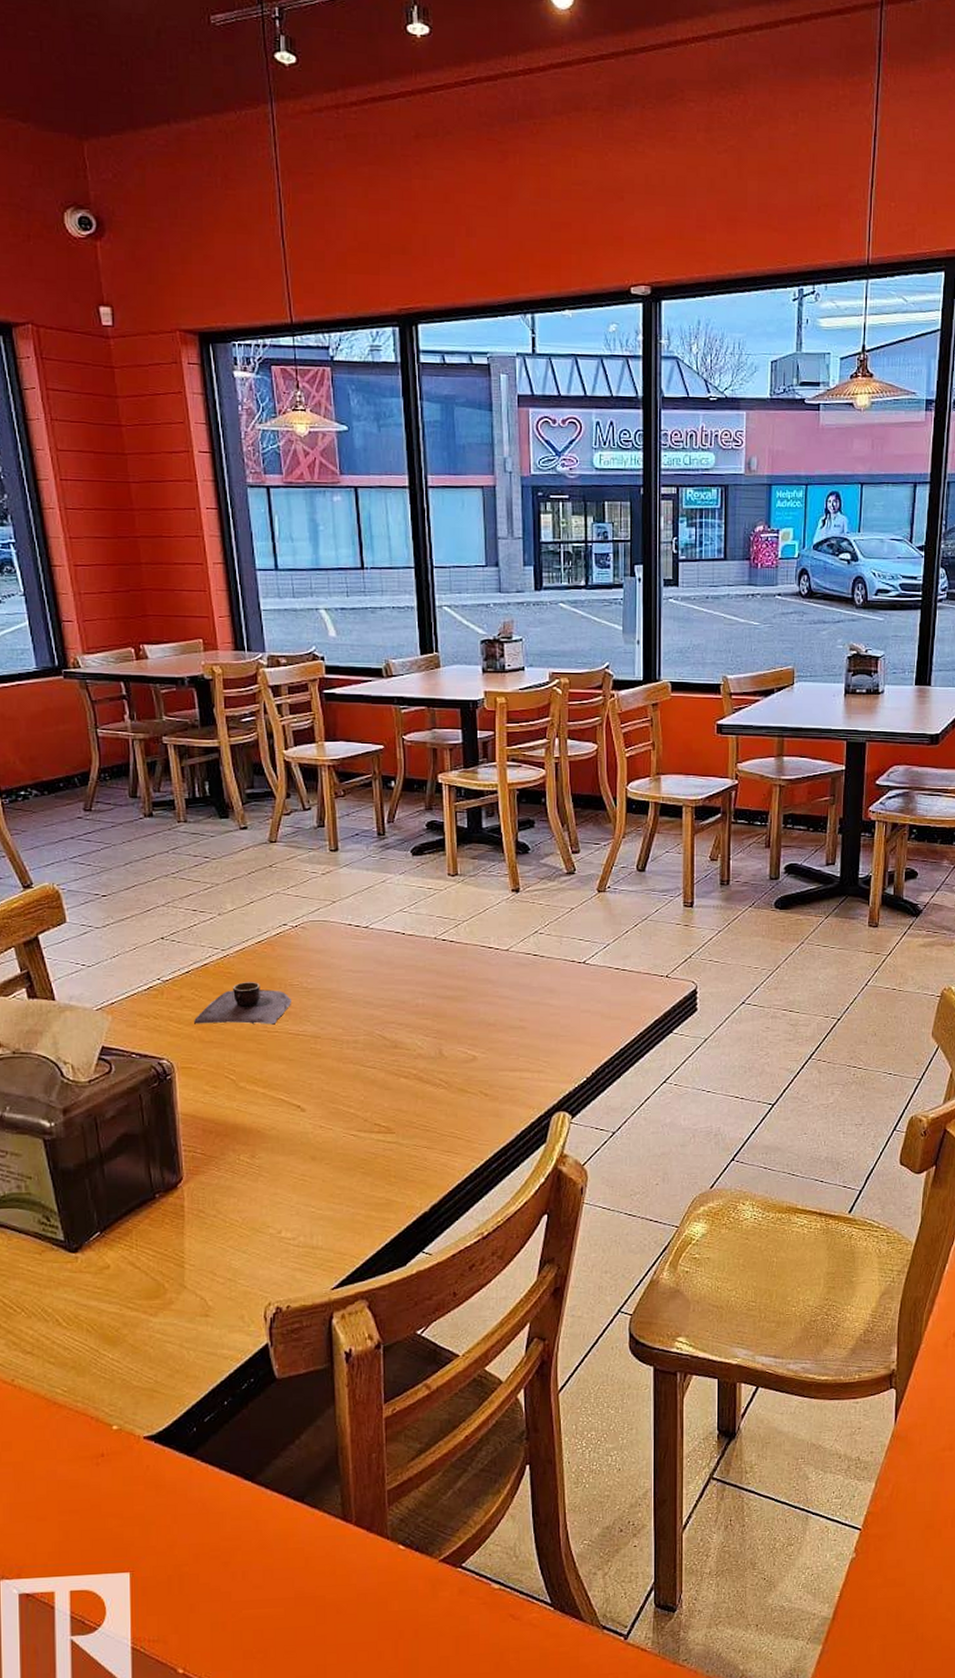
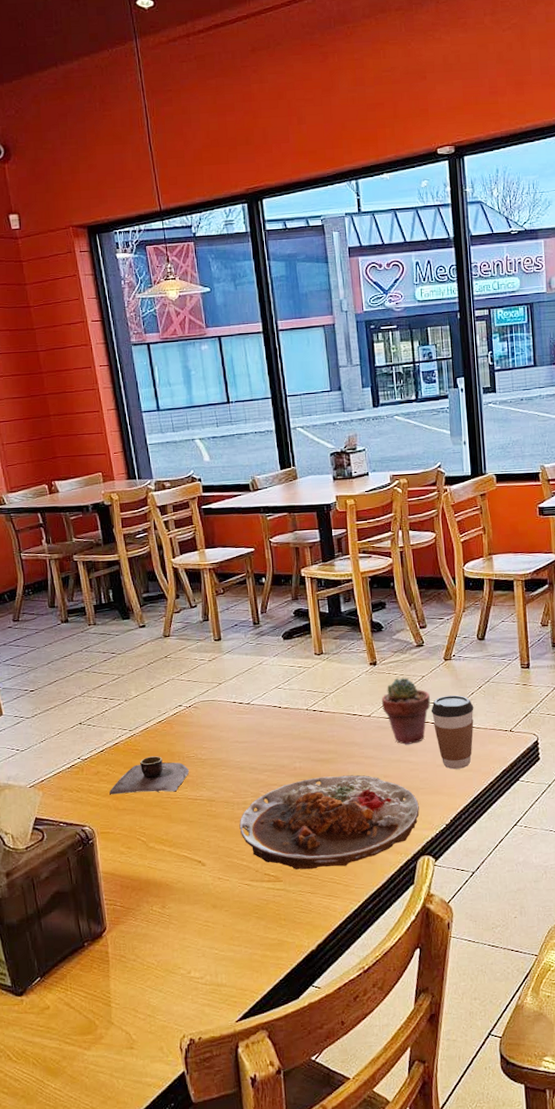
plate: none [348,1016,558,1121] -> present [239,774,420,870]
potted succulent: none [522,909,579,986] -> present [381,677,431,746]
coffee cup: none [578,933,627,1016] -> present [431,695,474,769]

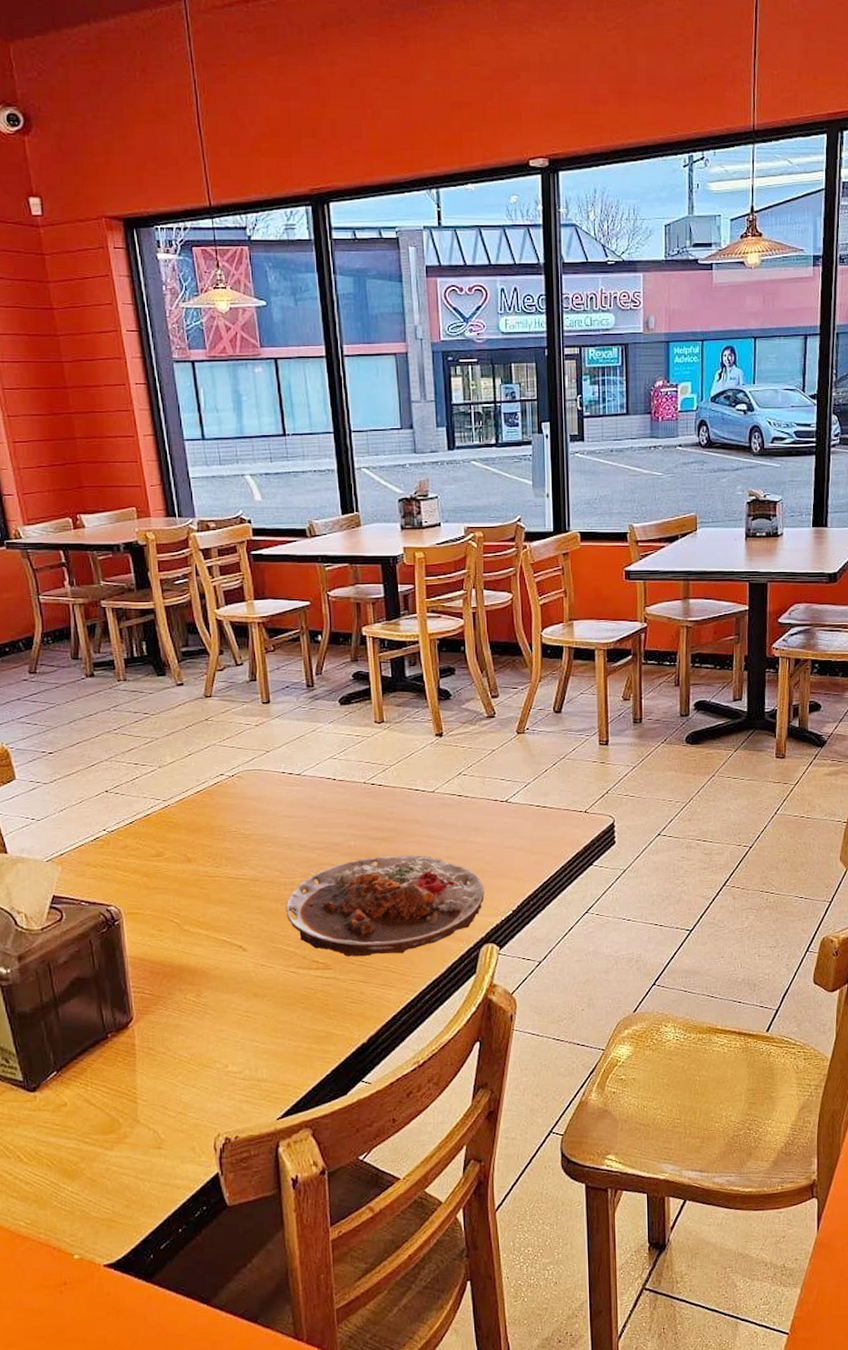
bowl: present [109,756,189,795] -> none [139,830,230,872]
potted succulent: present [381,677,431,746] -> none [446,751,501,825]
coffee cup: present [431,695,474,769] -> none [500,772,547,852]

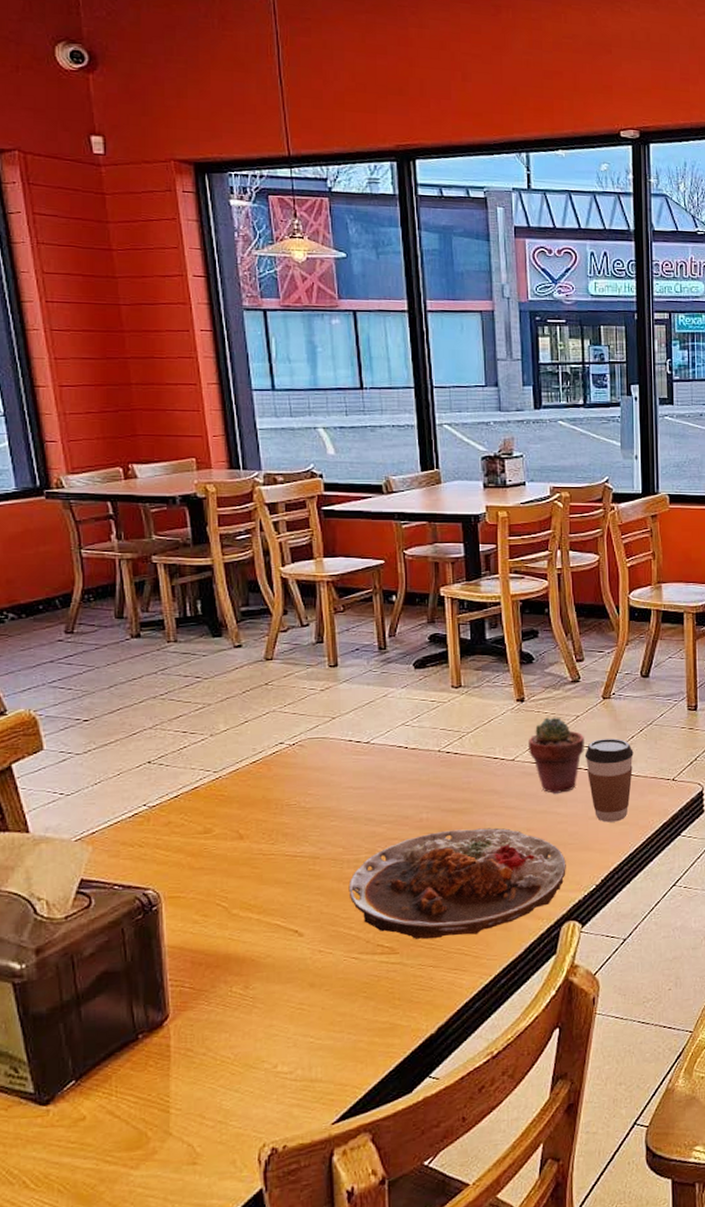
potted succulent: none [446,751,501,825] -> present [527,717,586,795]
coffee cup: none [500,772,547,852] -> present [584,738,634,822]

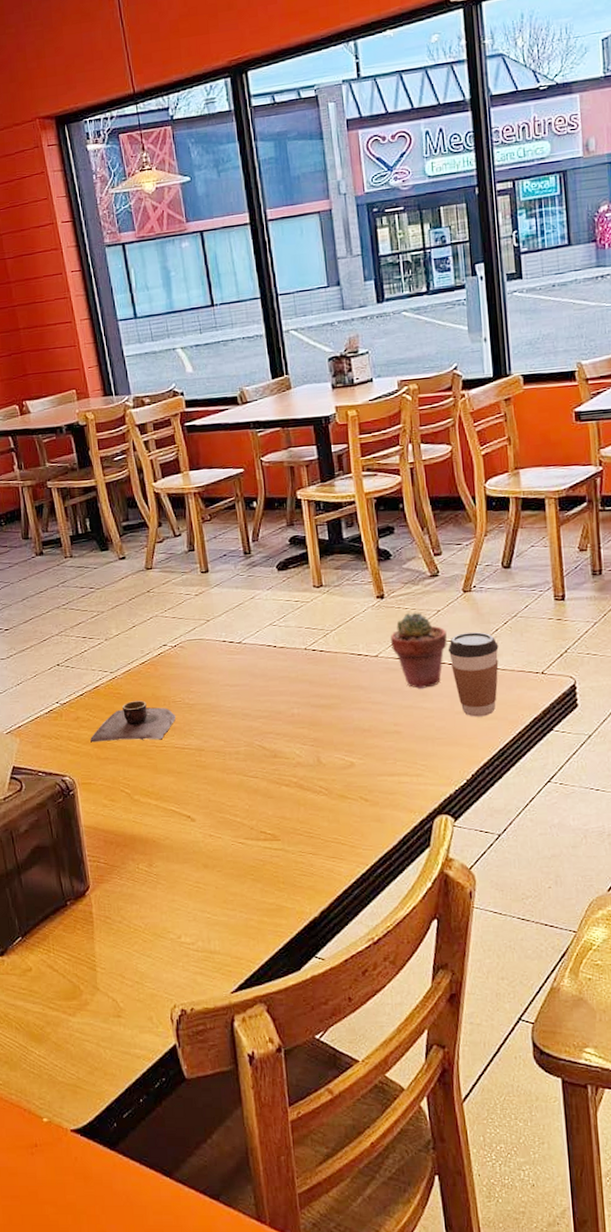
bowl: none [183,803,288,851] -> present [90,700,176,743]
plate: present [348,827,566,940] -> none [231,722,436,828]

